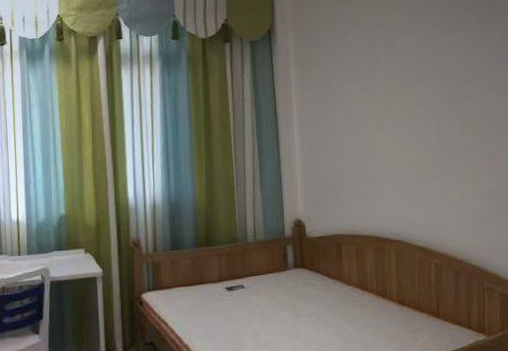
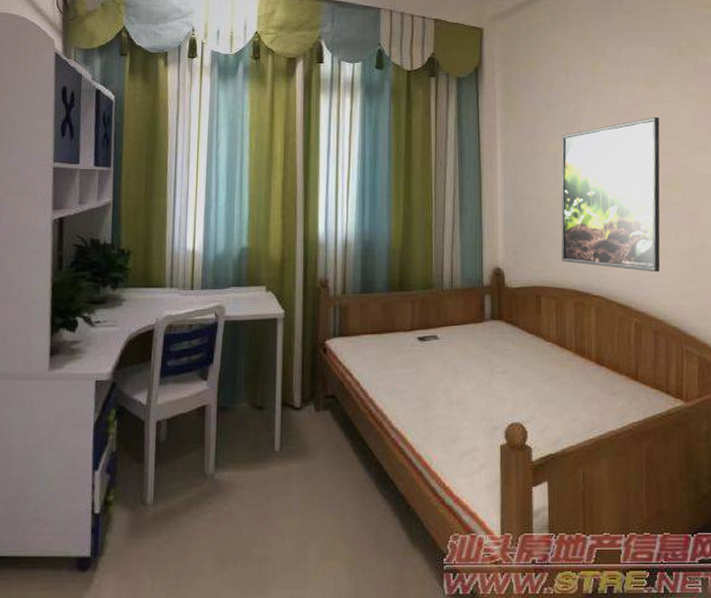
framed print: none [356,62,460,215] -> present [561,116,660,273]

